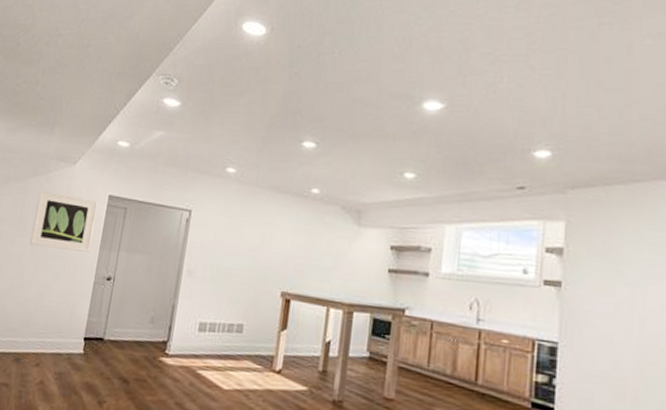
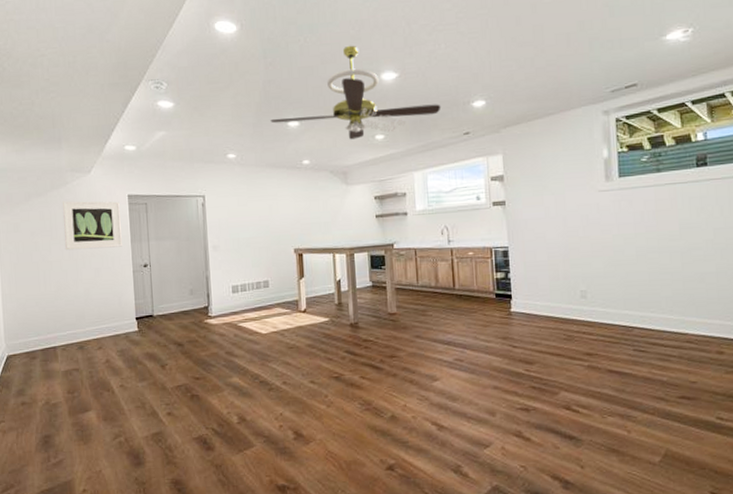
ceiling fan: none [283,65,493,174] -> present [270,45,441,140]

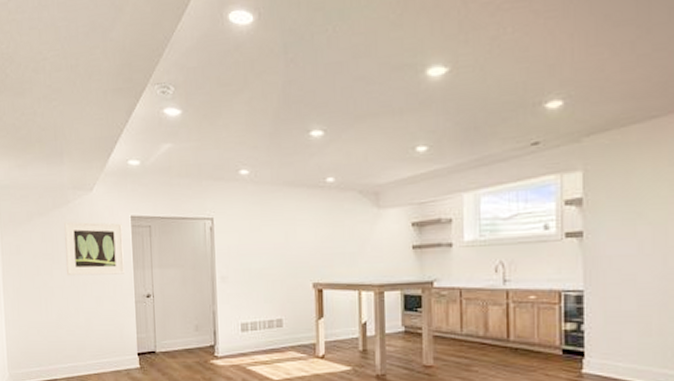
ceiling fan: present [270,45,441,140] -> none [290,33,503,152]

